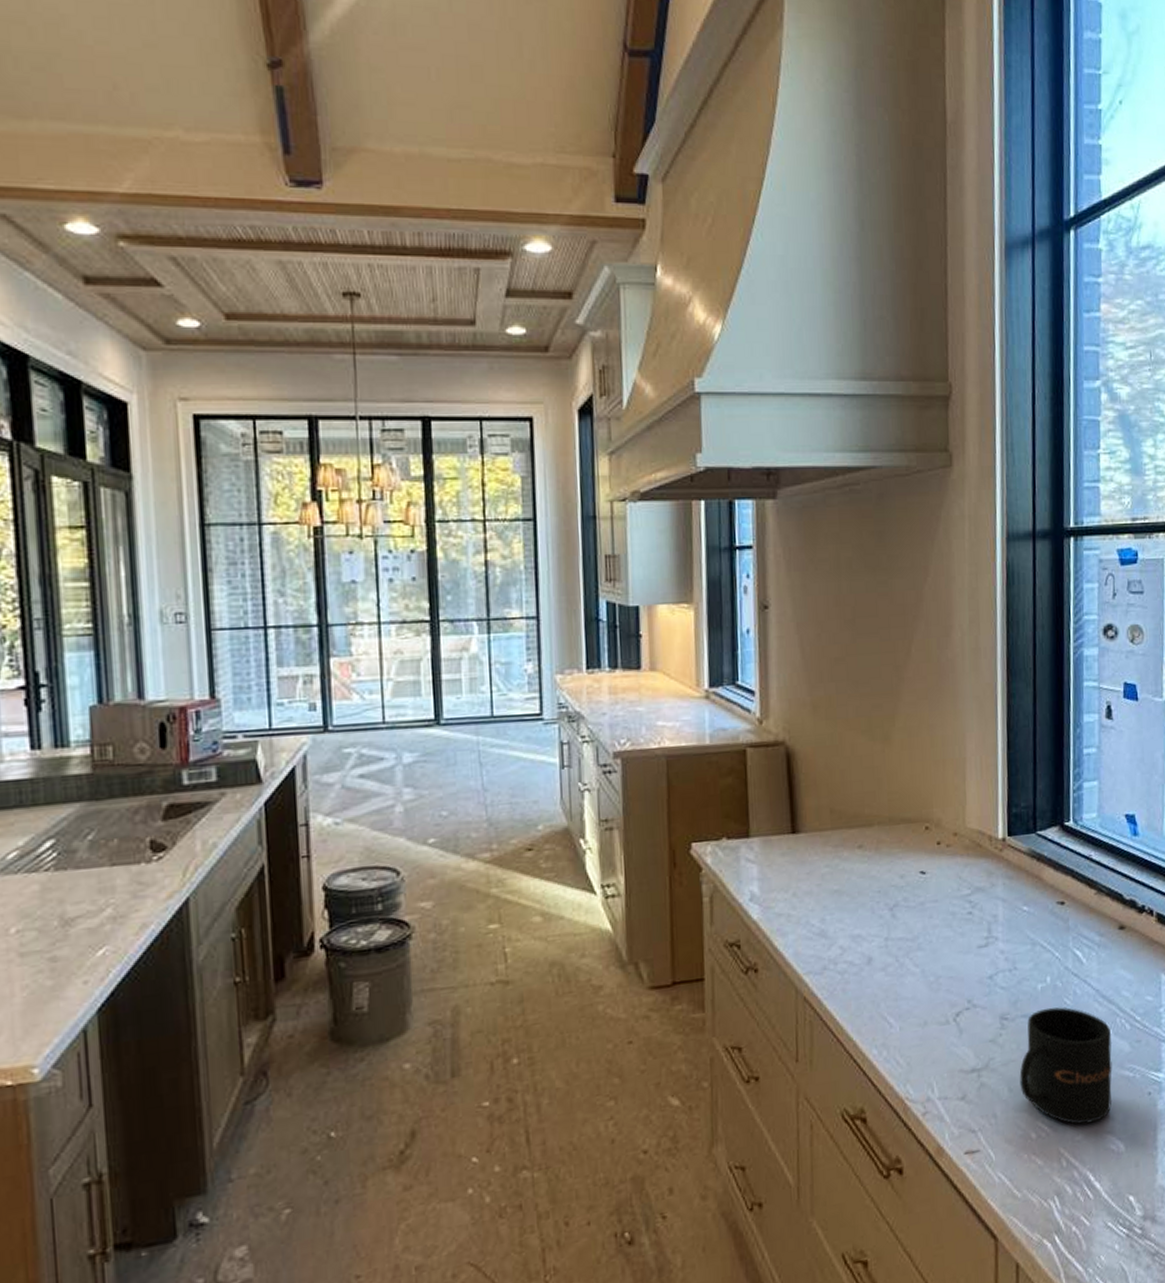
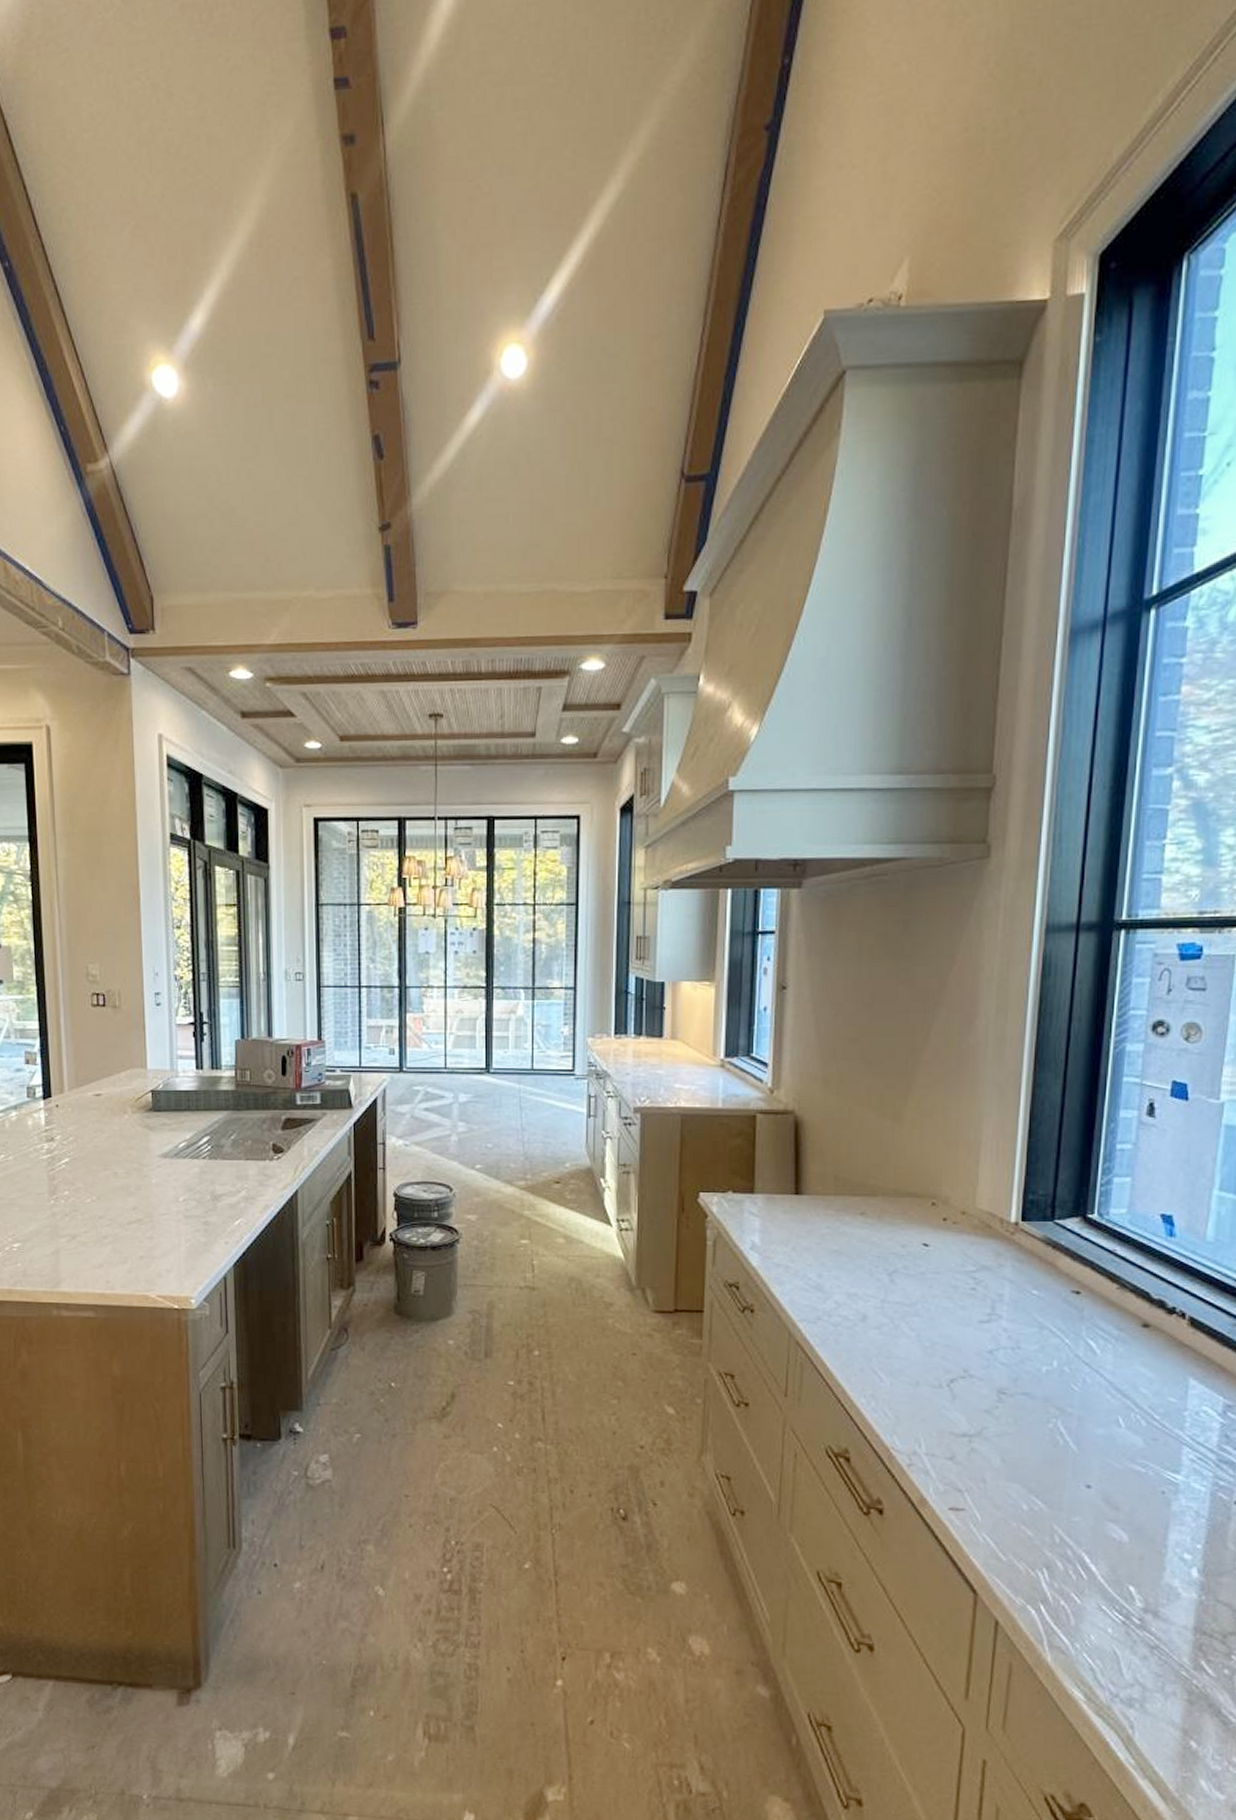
mug: present [1019,1006,1113,1125] -> none [1014,1390,1124,1508]

